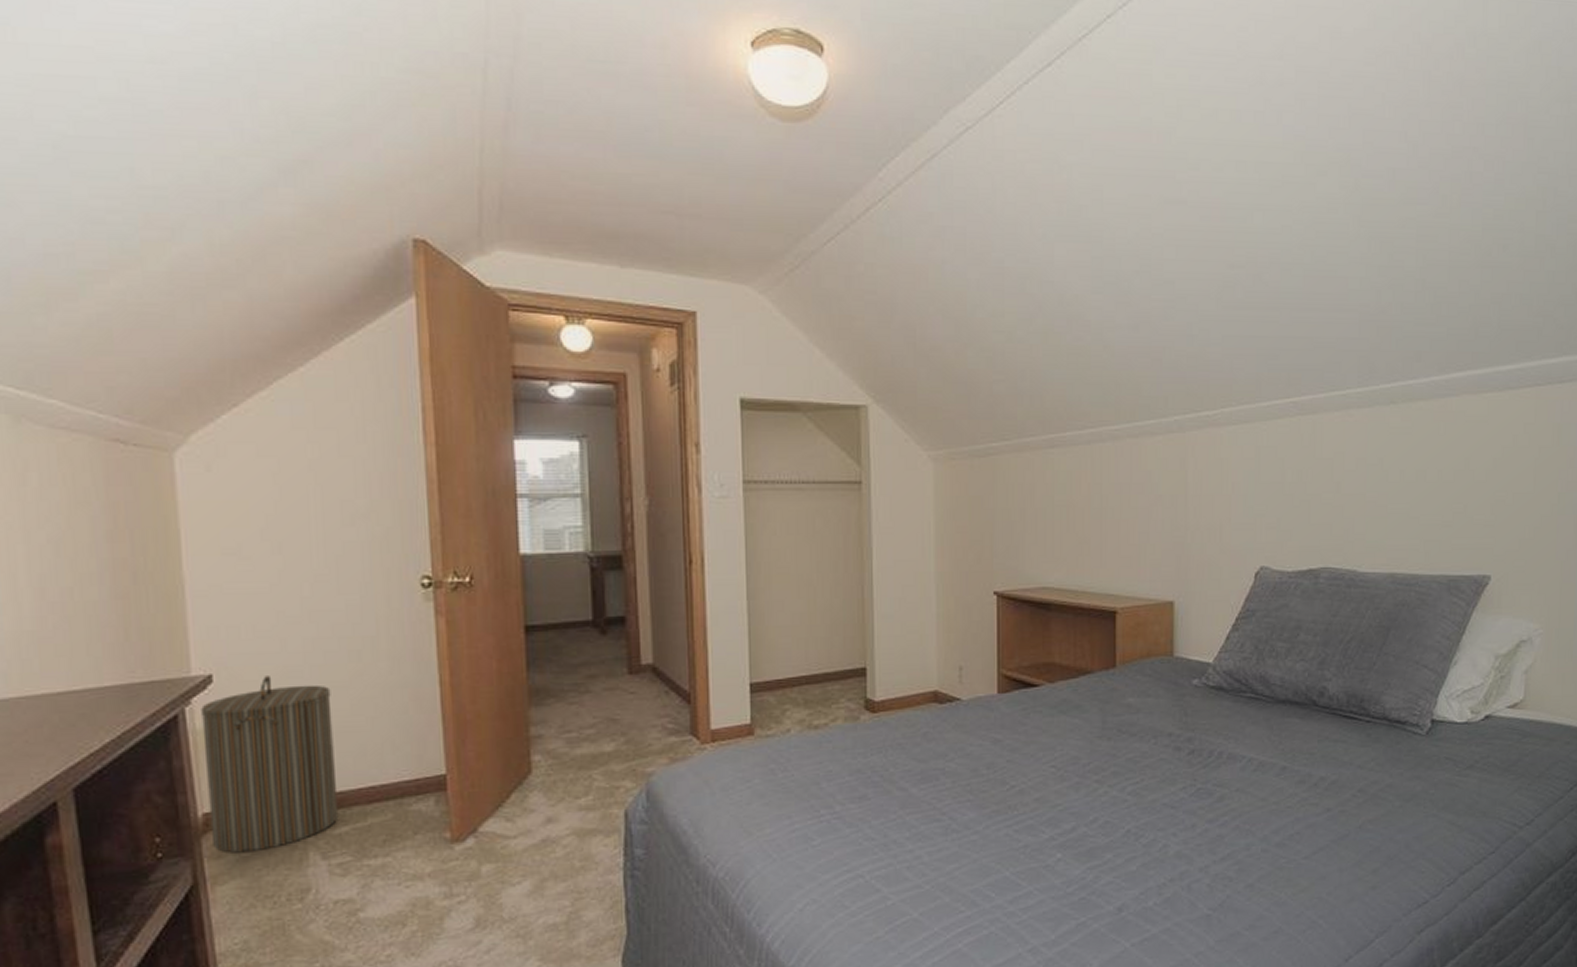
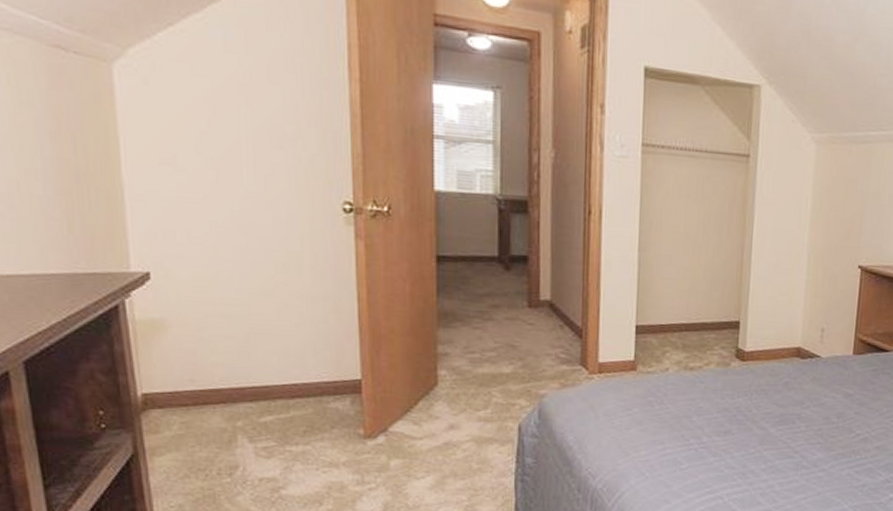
laundry hamper: present [201,676,339,854] -> none [140,278,265,431]

